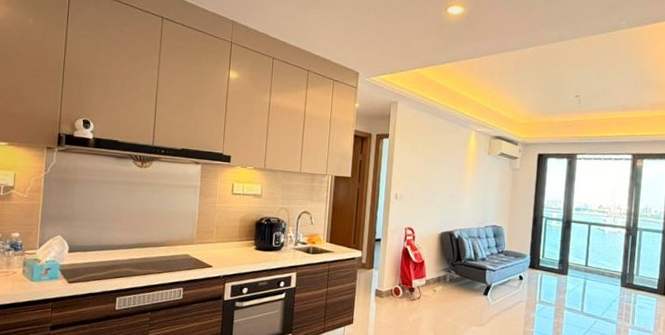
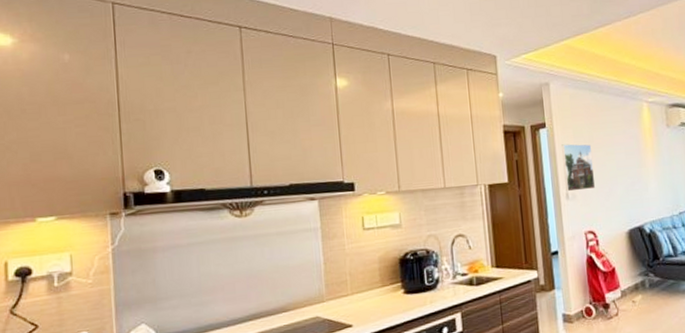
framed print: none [396,154,423,195] -> present [561,143,596,192]

